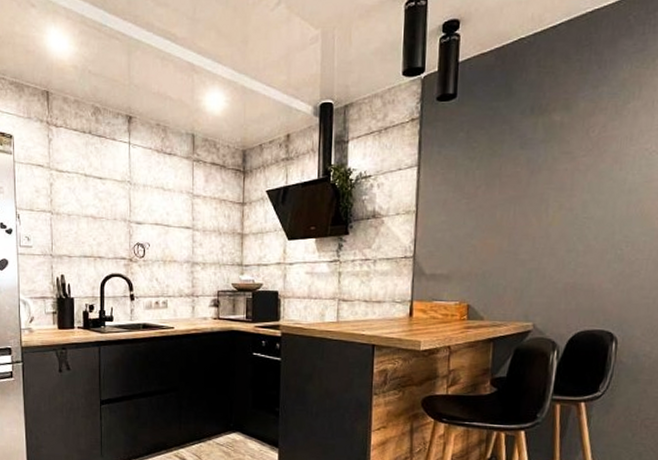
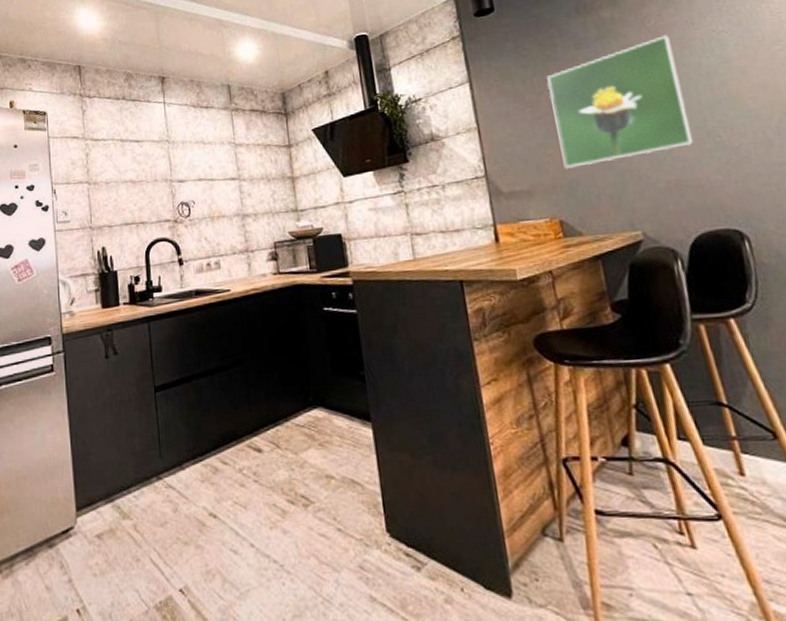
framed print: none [483,147,607,260] -> present [546,35,694,169]

